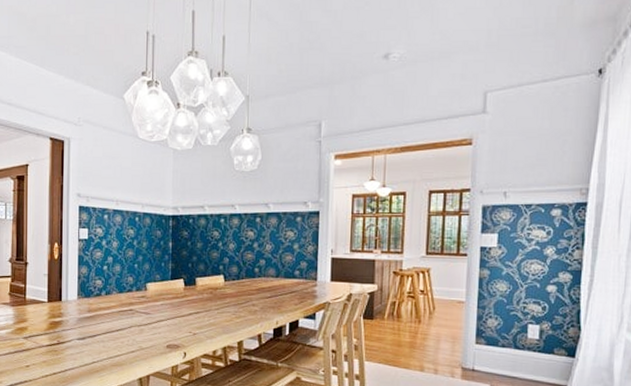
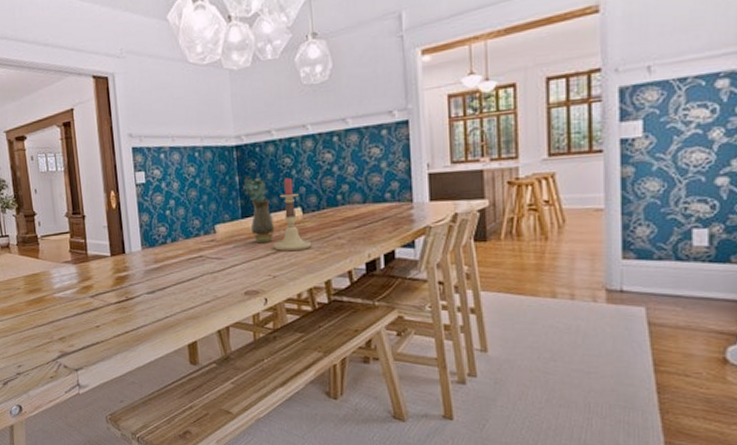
vase: none [175,242,199,304] -> present [243,175,275,244]
candlestick: none [196,248,230,313] -> present [273,177,312,252]

